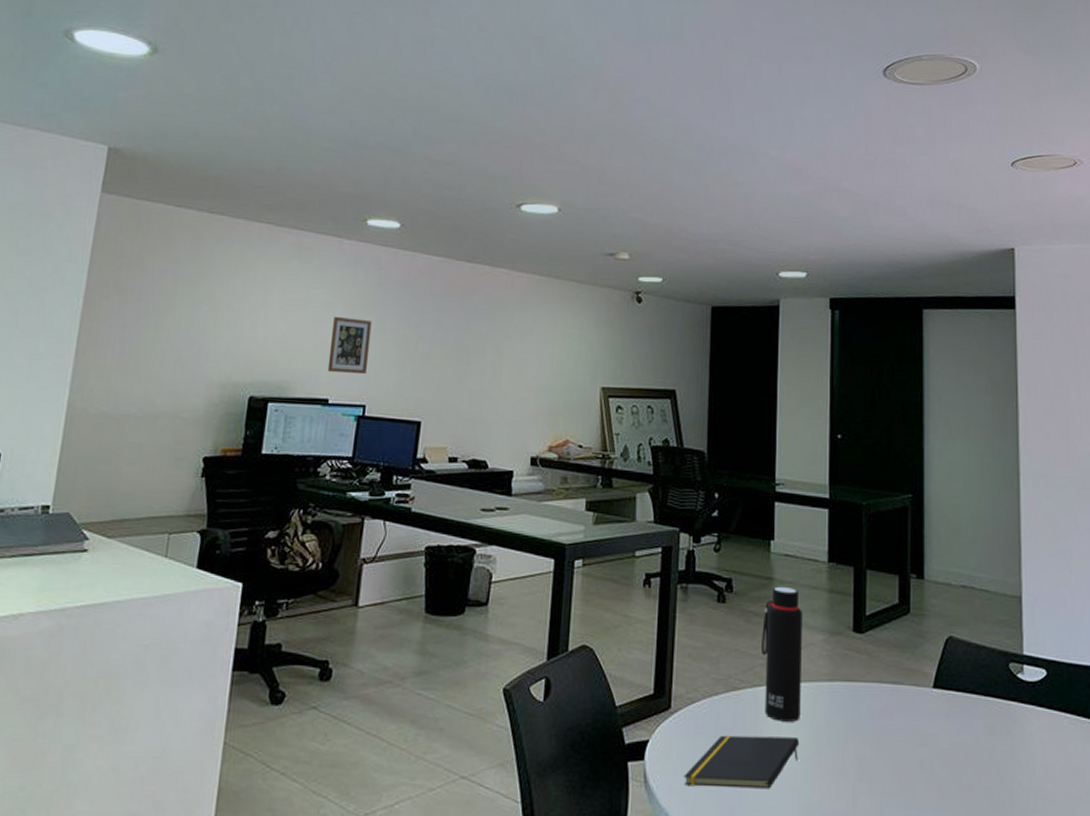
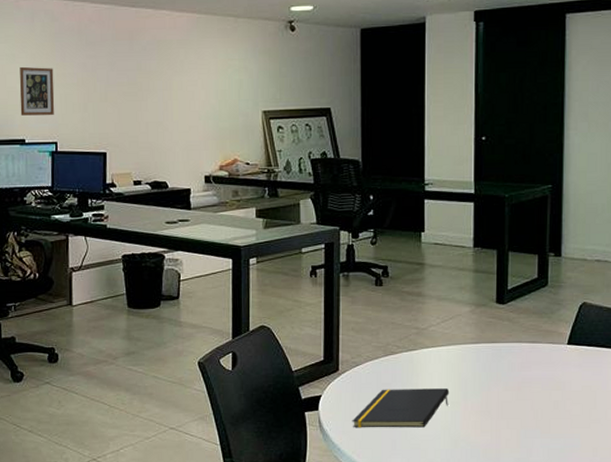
water bottle: present [761,586,802,722] -> none [415,269,451,376]

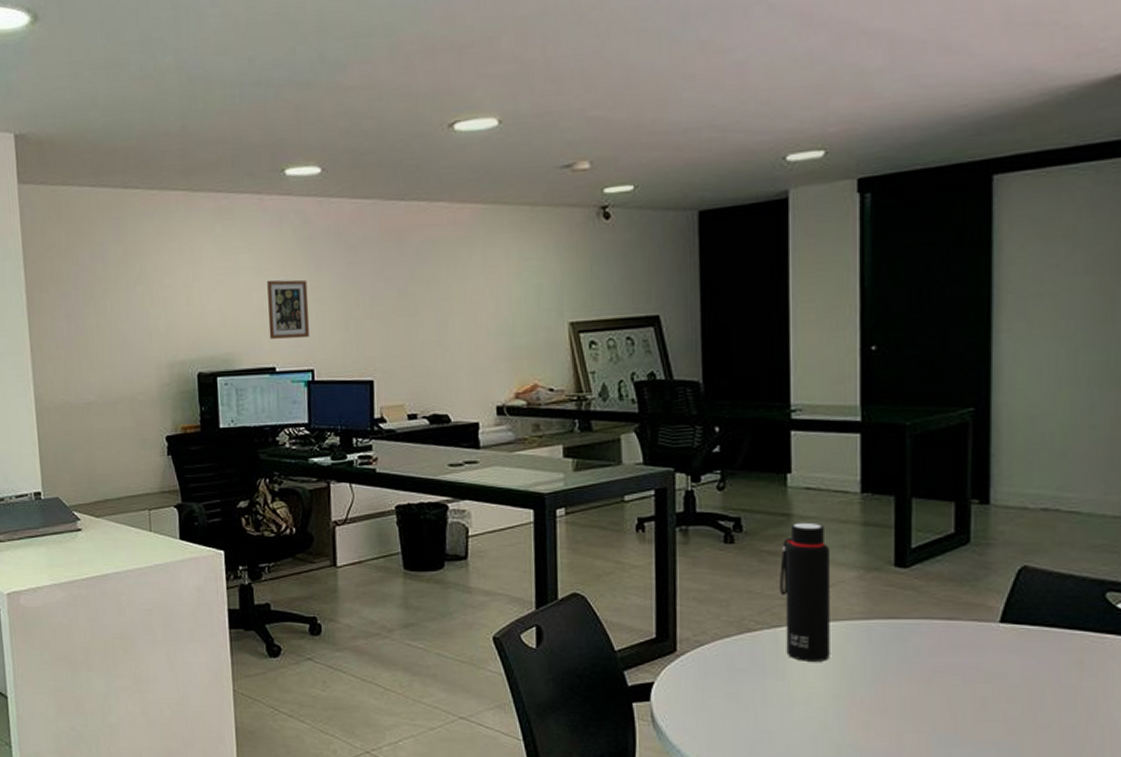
notepad: present [352,388,450,428] -> none [695,676,830,728]
water bottle: none [415,269,451,376] -> present [780,522,830,661]

